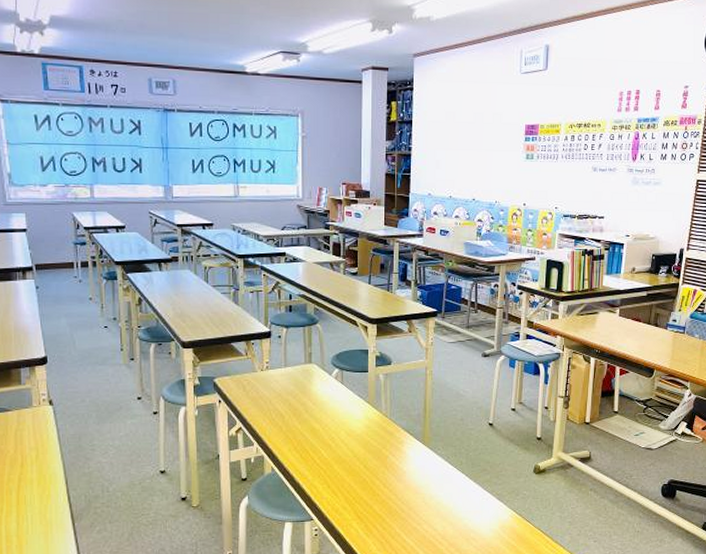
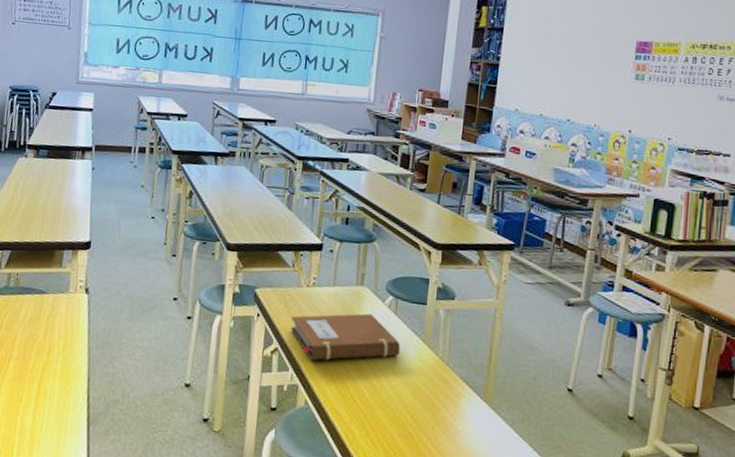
notebook: none [250,386,349,433] -> present [291,313,400,361]

